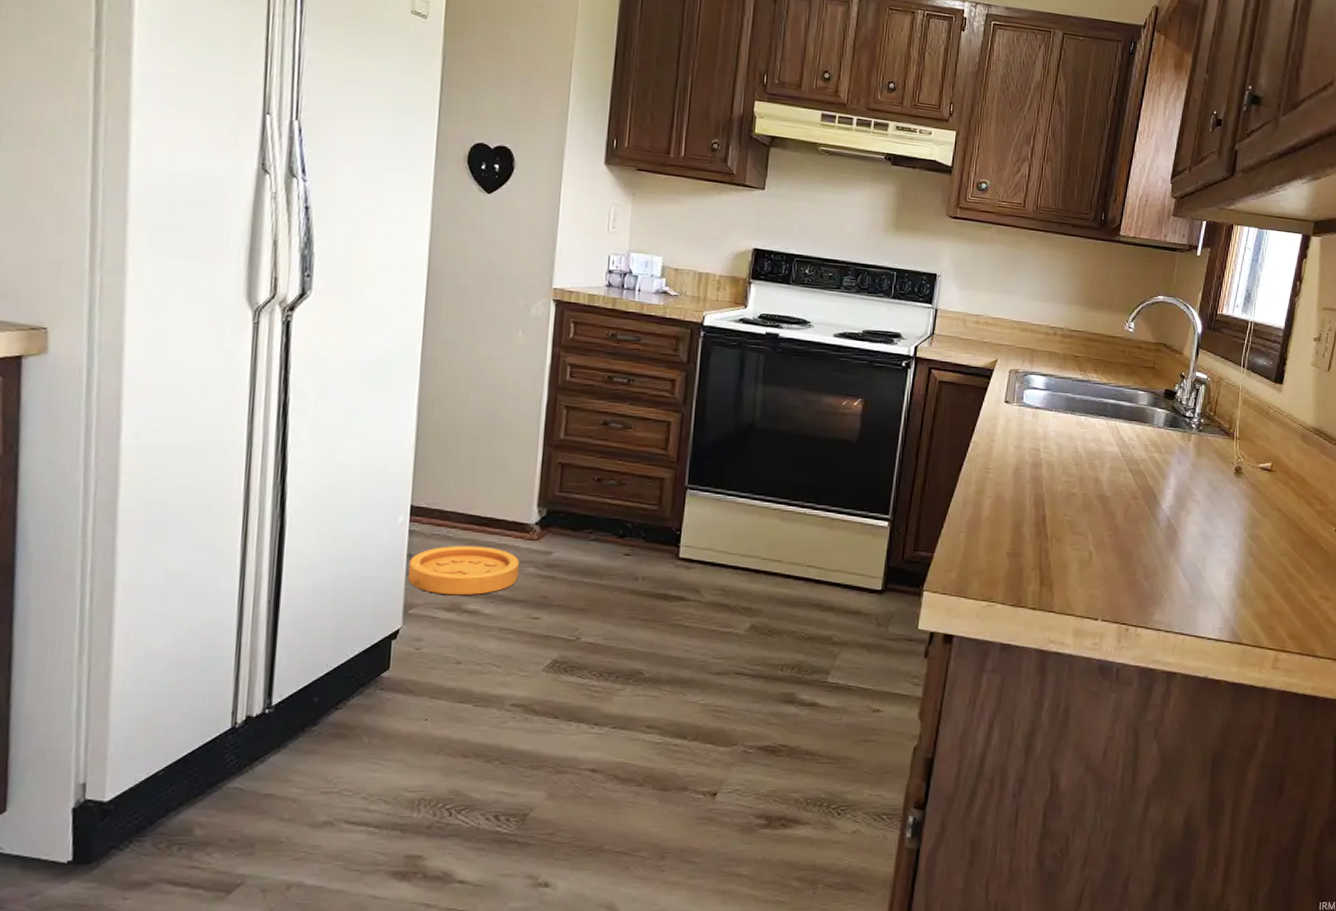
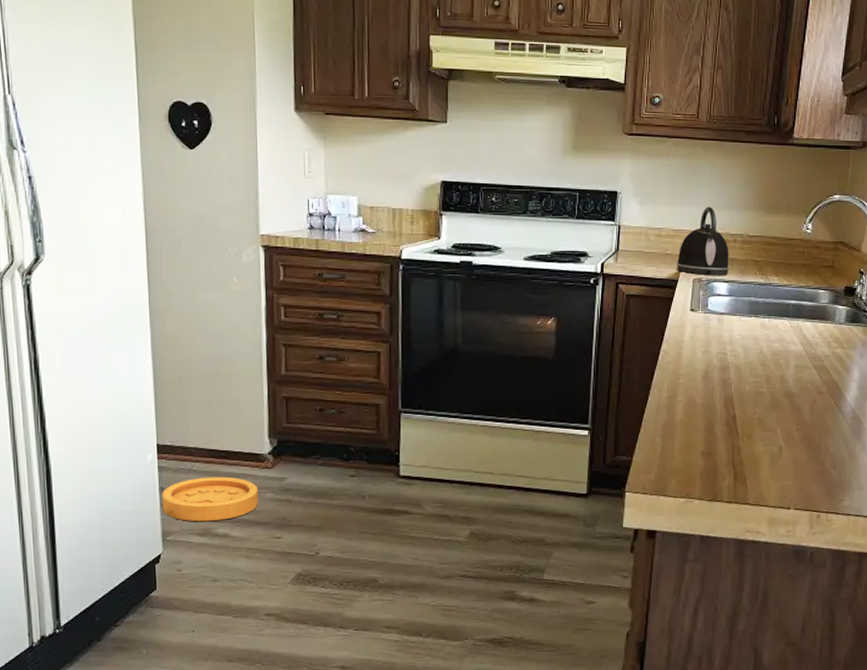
kettle: none [992,297,1049,369] -> present [676,207,730,275]

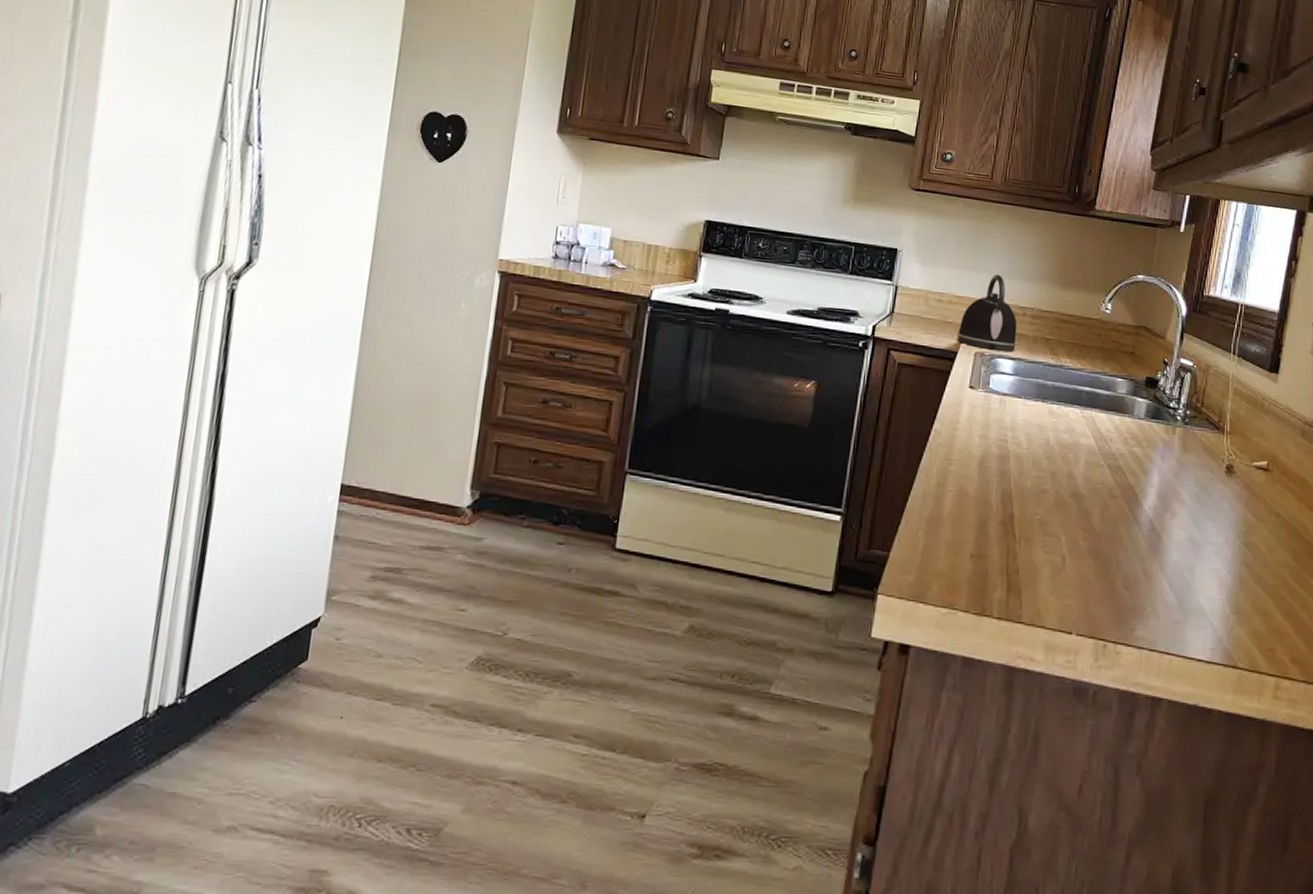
pet bowl: present [162,476,259,522] -> none [333,528,449,583]

